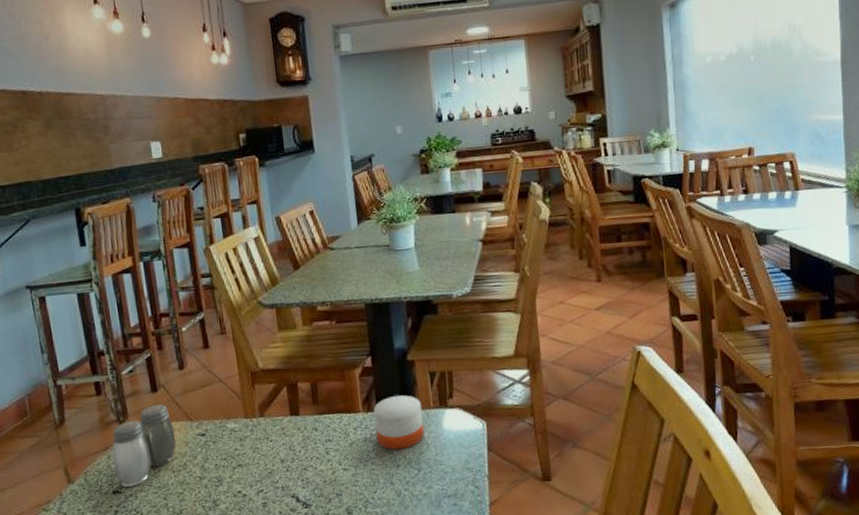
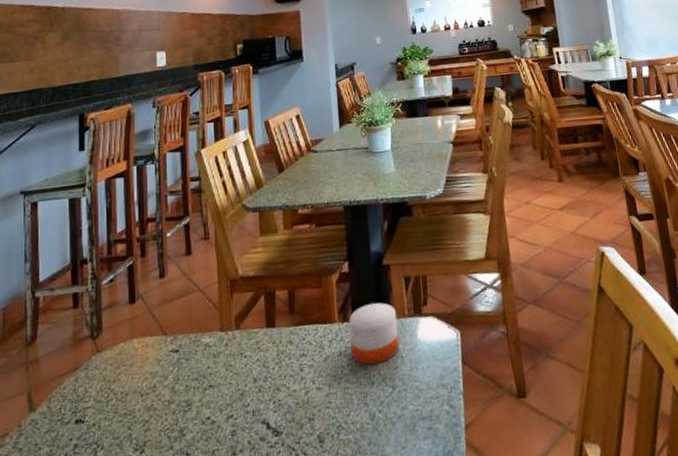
salt and pepper shaker: present [112,404,176,488] -> none [80,317,148,416]

